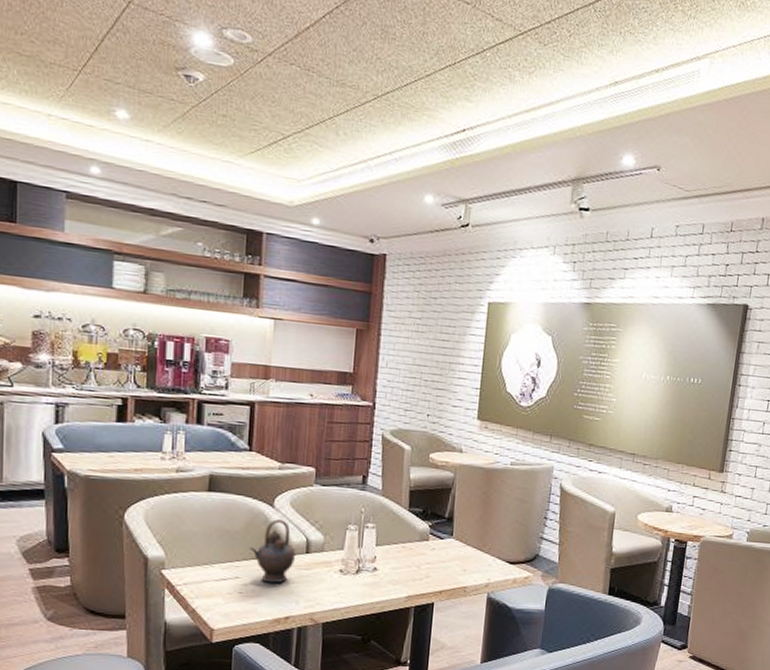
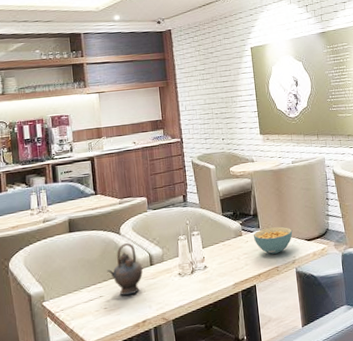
cereal bowl: none [442,538,493,571] -> present [253,226,293,254]

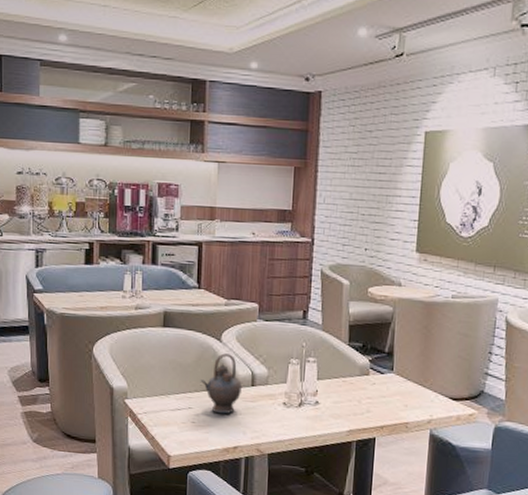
cereal bowl: present [253,226,293,254] -> none [383,373,435,407]

